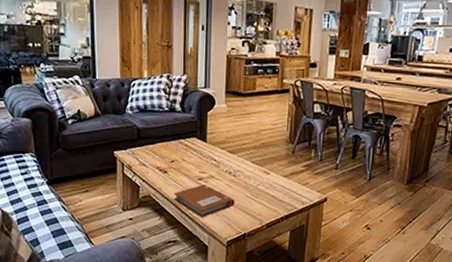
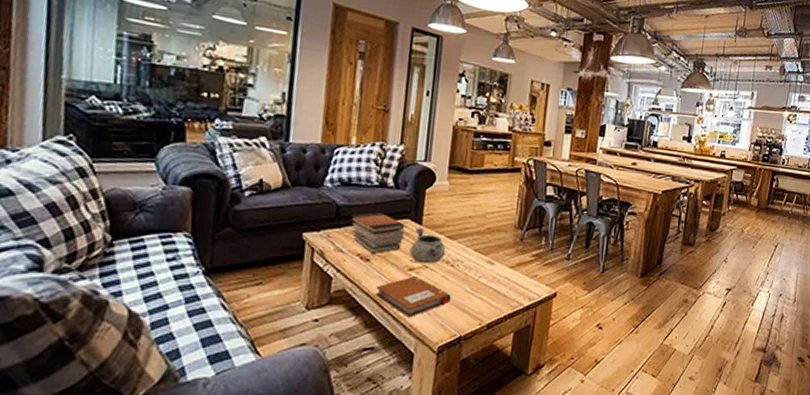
book stack: none [149,132,193,166] -> present [350,211,405,253]
decorative bowl: none [198,145,228,175] -> present [410,228,446,264]

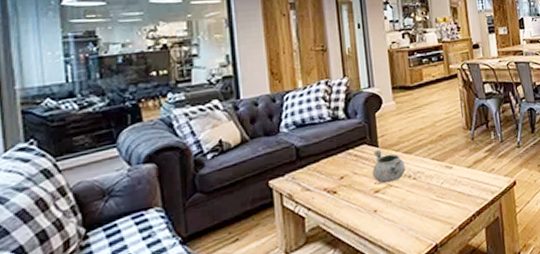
book stack: present [350,211,405,253] -> none [310,144,364,185]
notebook: present [375,275,451,318] -> none [348,196,420,239]

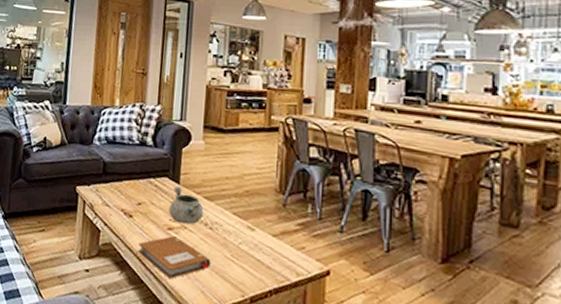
notebook: none [348,196,420,239] -> present [138,235,211,279]

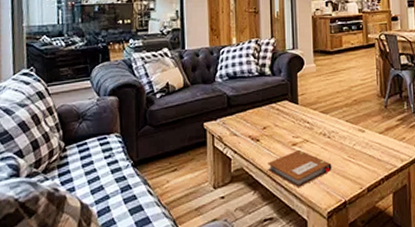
decorative bowl: present [169,186,204,225] -> none [291,107,322,138]

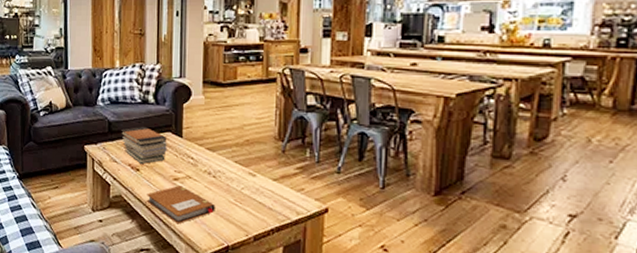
book stack: none [239,97,285,134] -> present [120,126,167,164]

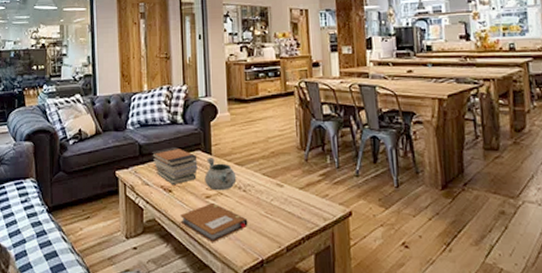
decorative bowl: none [173,140,207,175] -> present [204,158,237,191]

